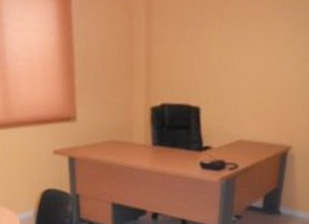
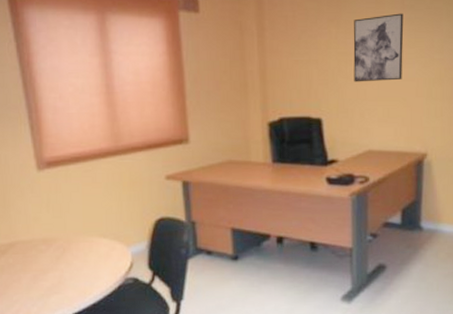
wall art: none [232,11,283,76] -> present [353,13,404,82]

